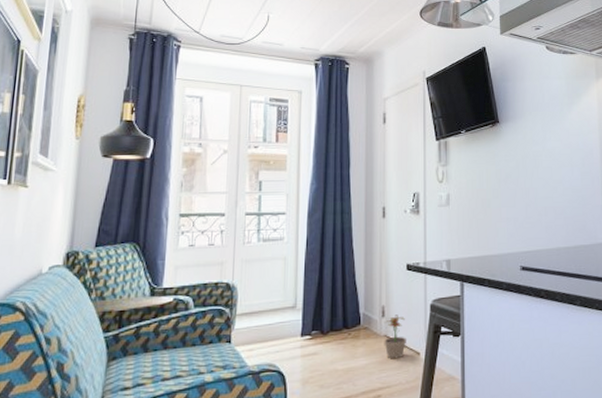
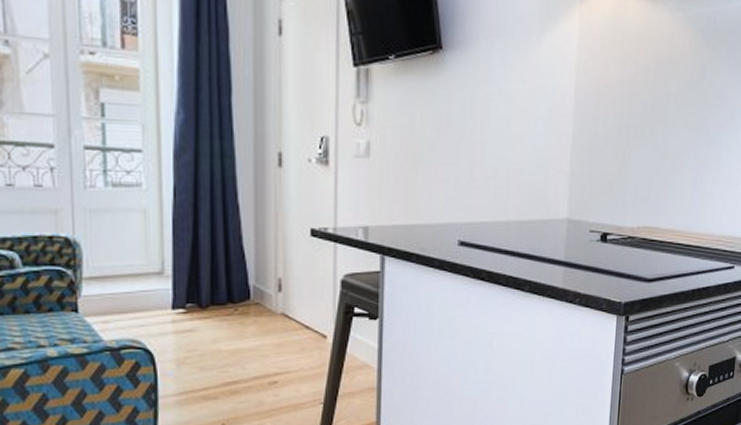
potted plant: present [384,314,406,359] -> none [281,290,309,342]

